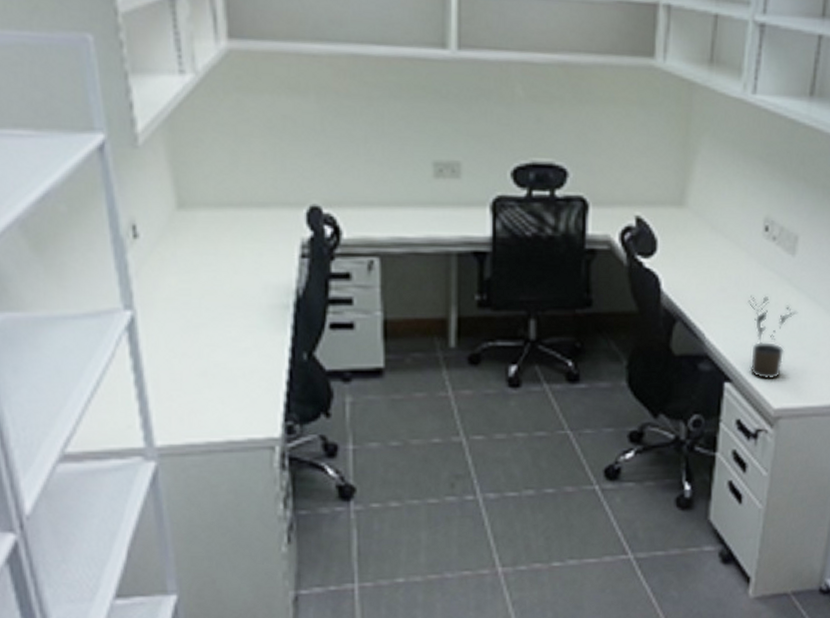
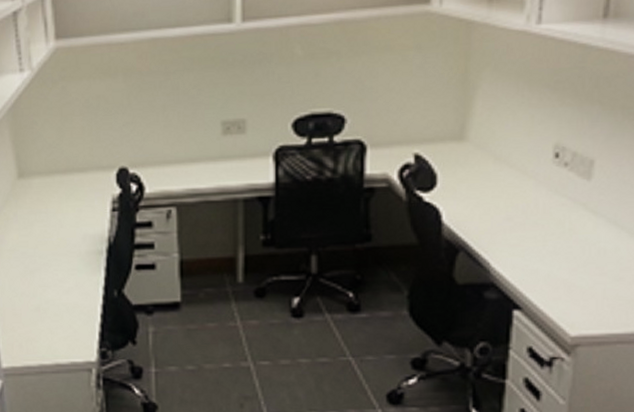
potted plant: present [748,295,798,380] -> none [537,222,597,307]

